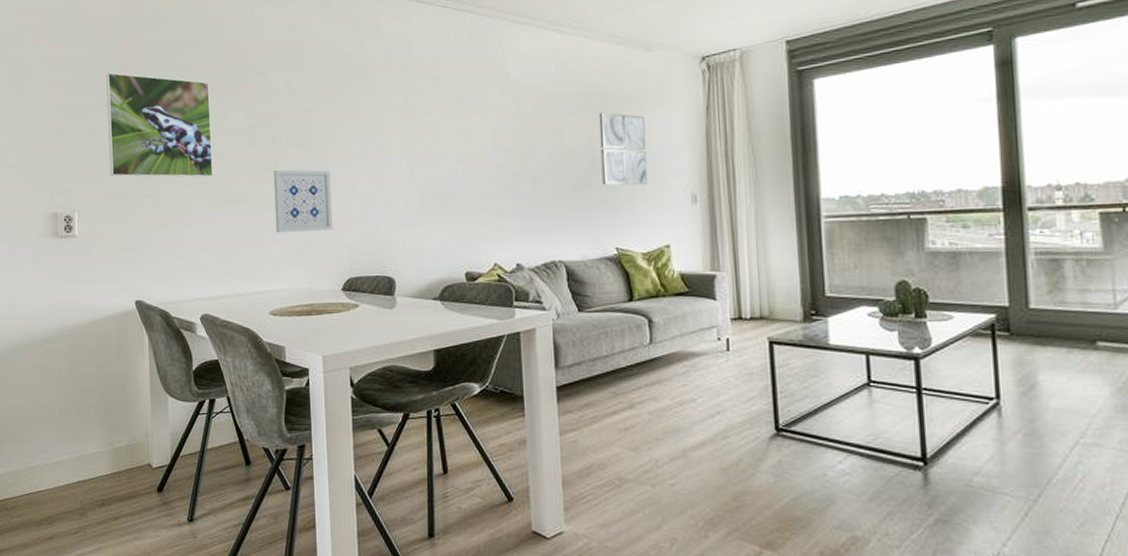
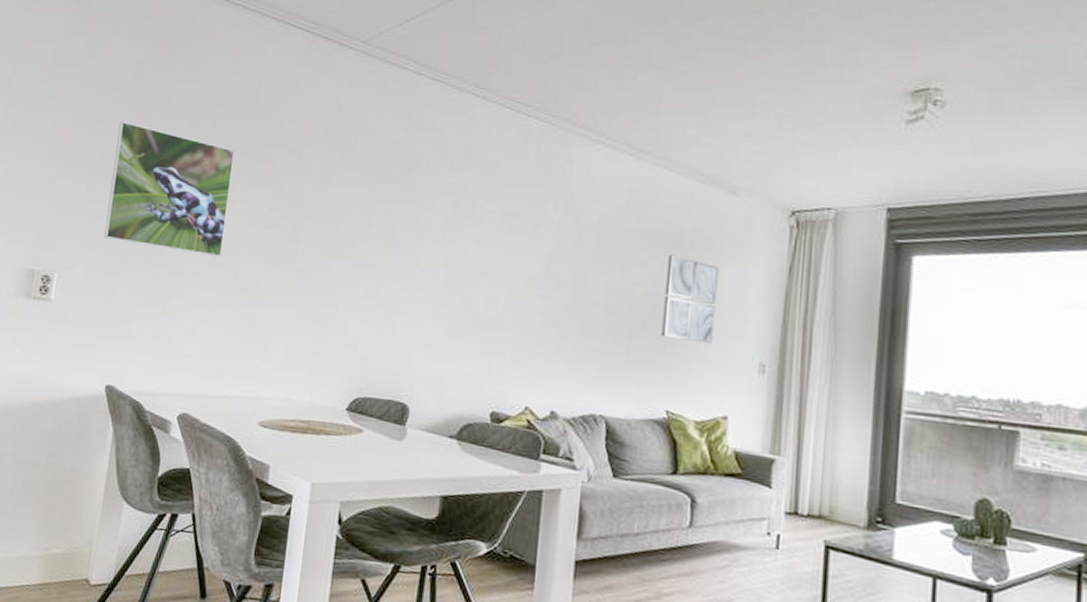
wall art: present [273,169,333,233] -> none [282,261,355,339]

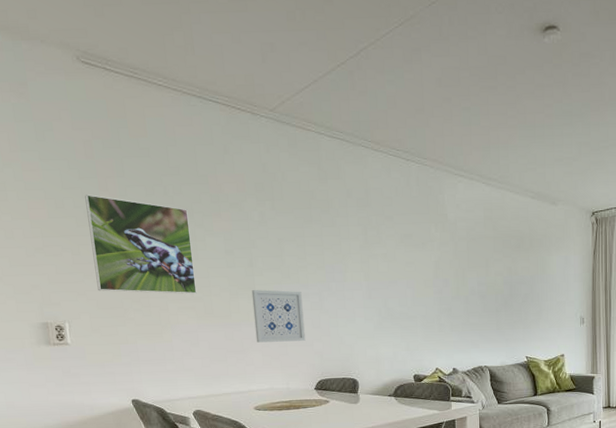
wall art: none [282,261,355,339] -> present [251,290,306,343]
wall art: present [661,254,719,344] -> none [516,251,550,310]

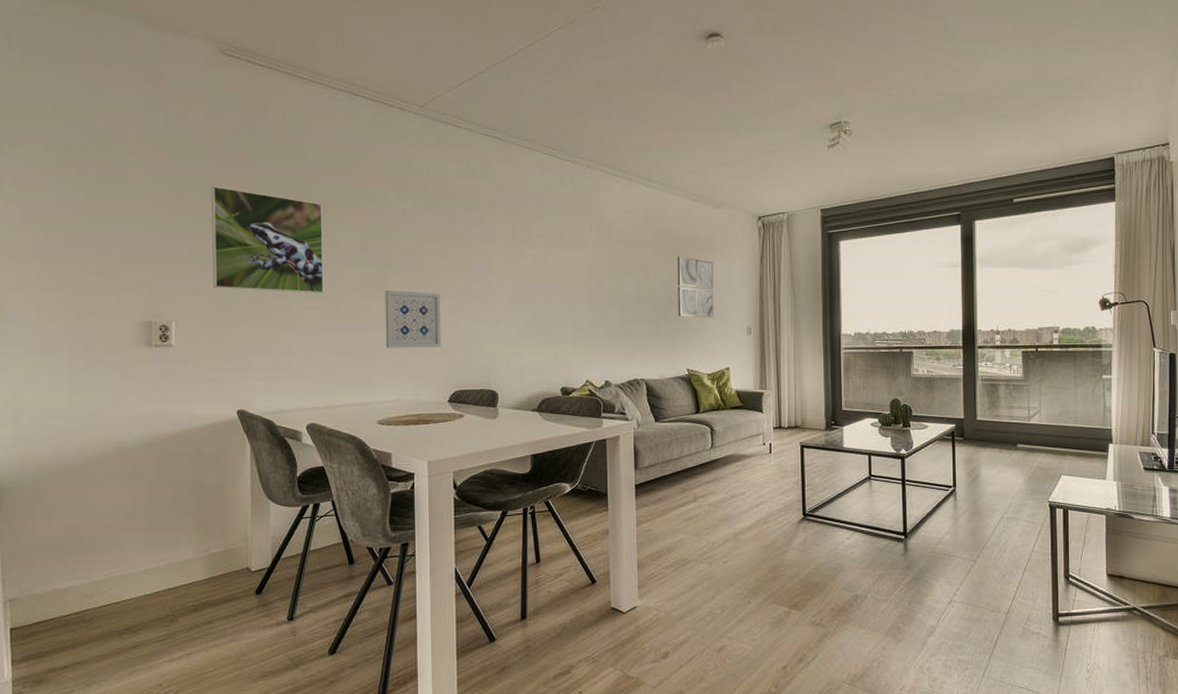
wall art: none [516,251,550,310] -> present [677,256,714,318]

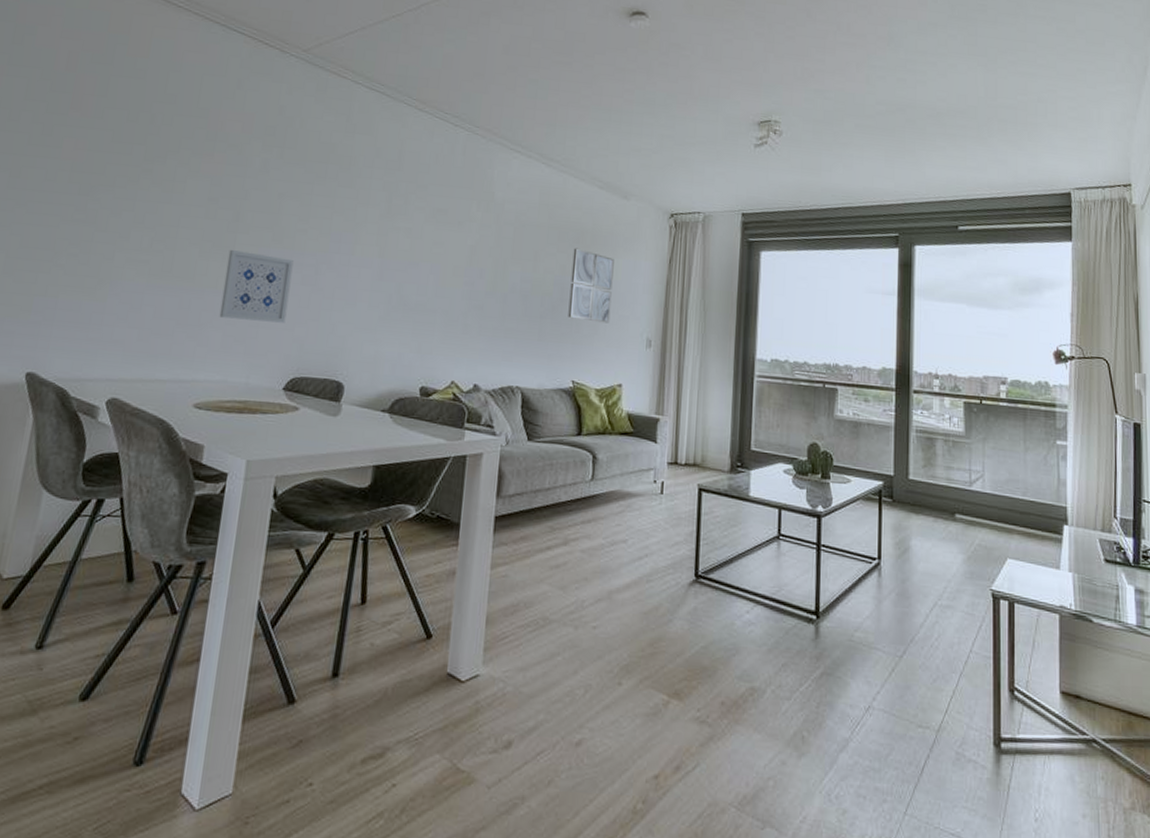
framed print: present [211,186,324,294] -> none [28,110,174,246]

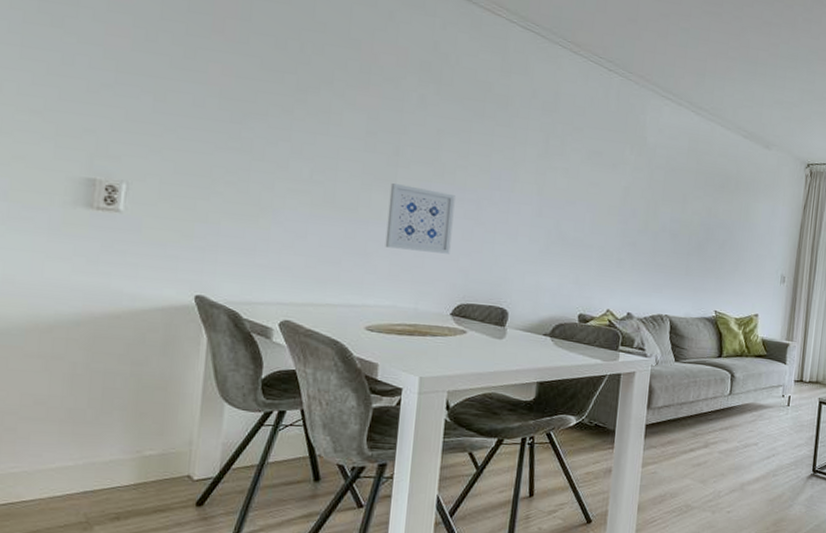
wall art: present [568,248,614,324] -> none [712,192,755,261]

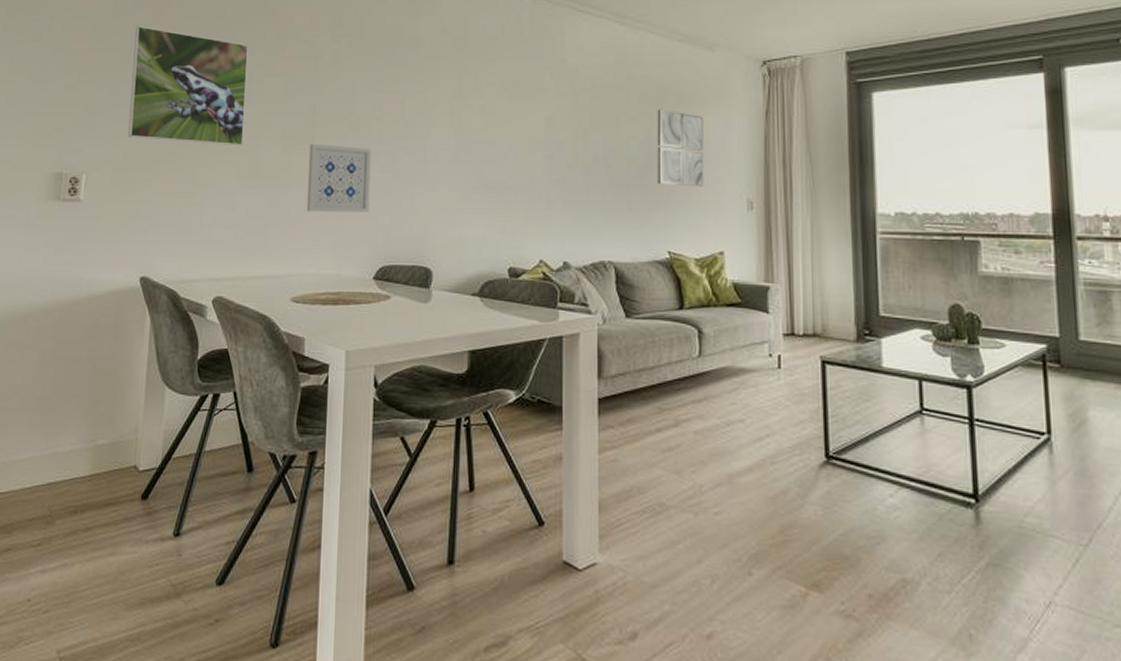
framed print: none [180,32,327,177] -> present [128,26,248,147]
wall art: none [712,192,755,261] -> present [657,109,704,187]

